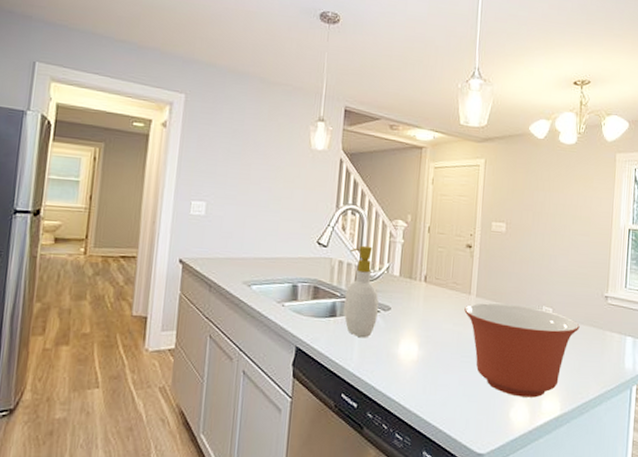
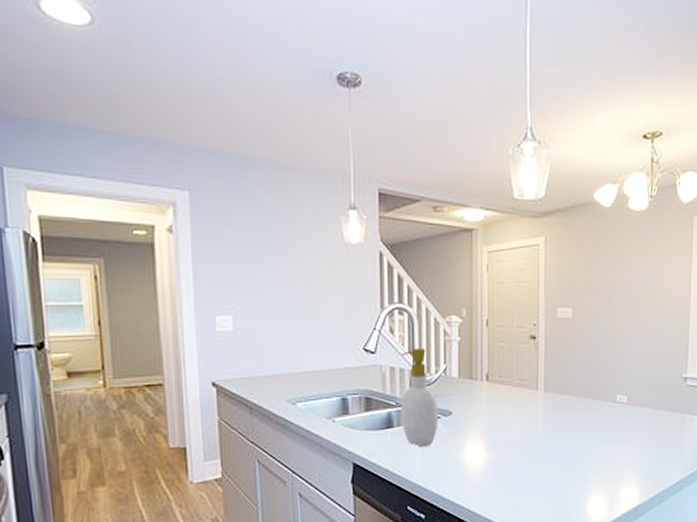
mixing bowl: present [464,303,580,398] -> none [532,396,657,491]

